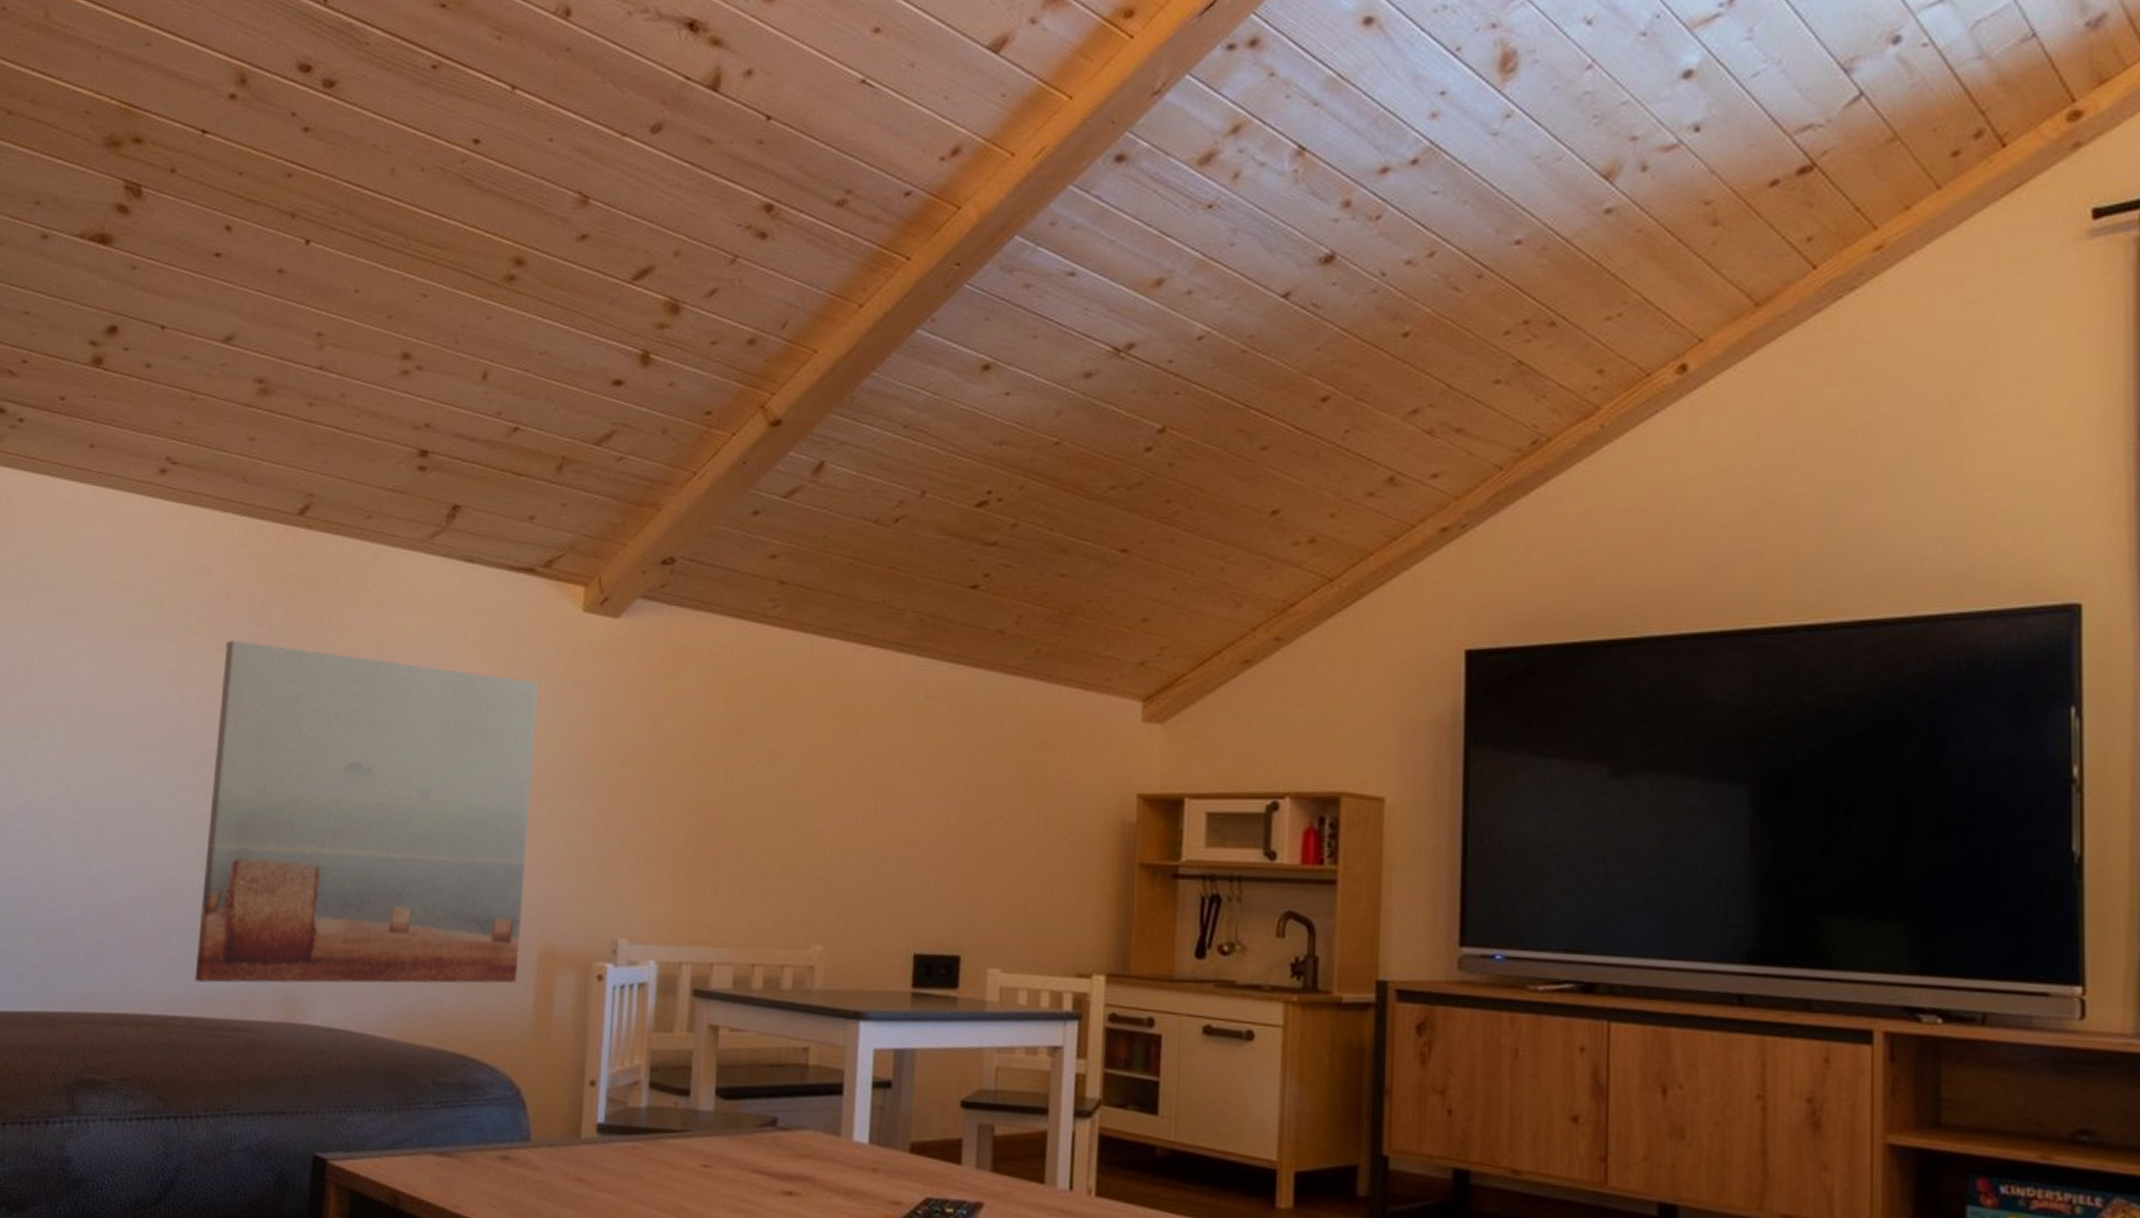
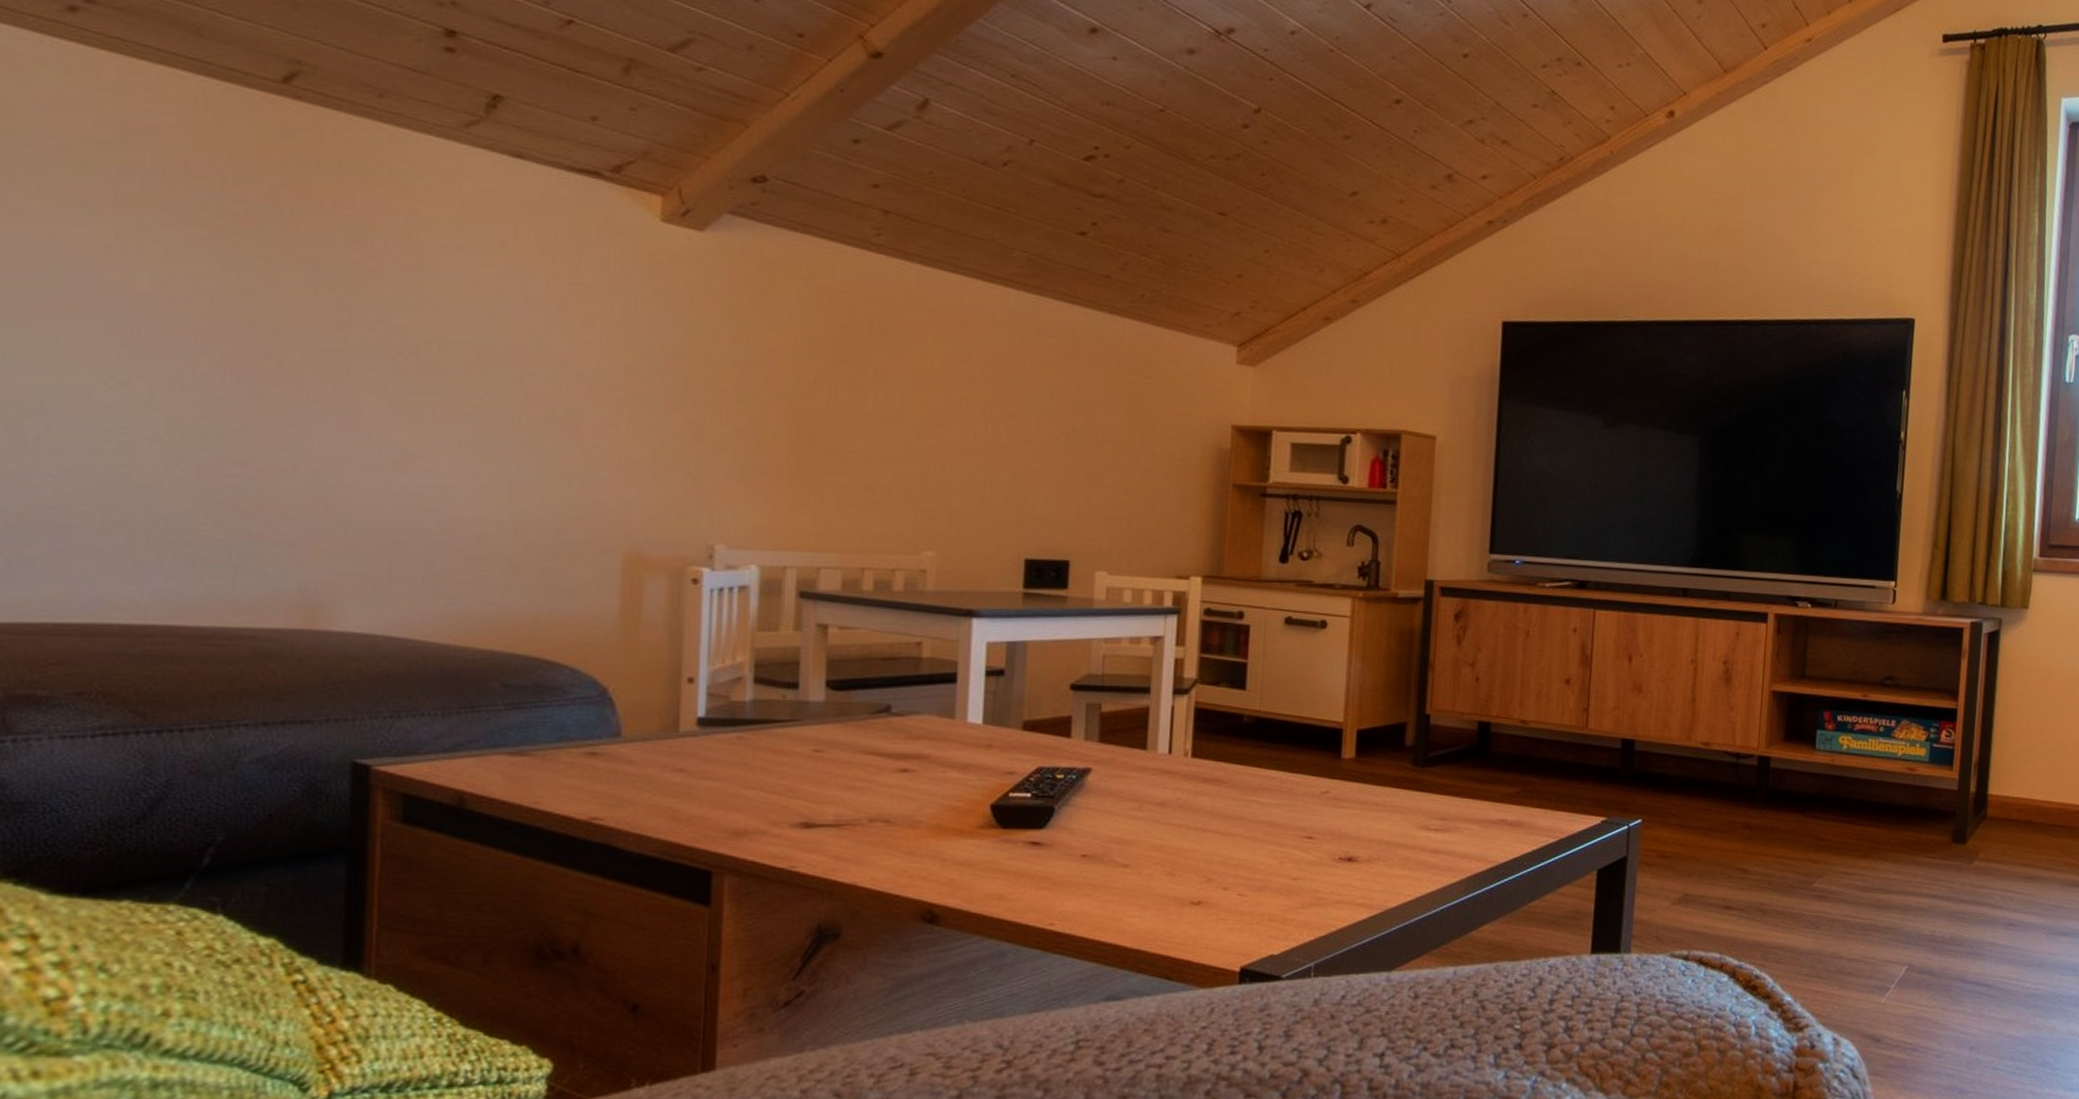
wall art: present [194,640,538,984] -> none [173,215,610,589]

